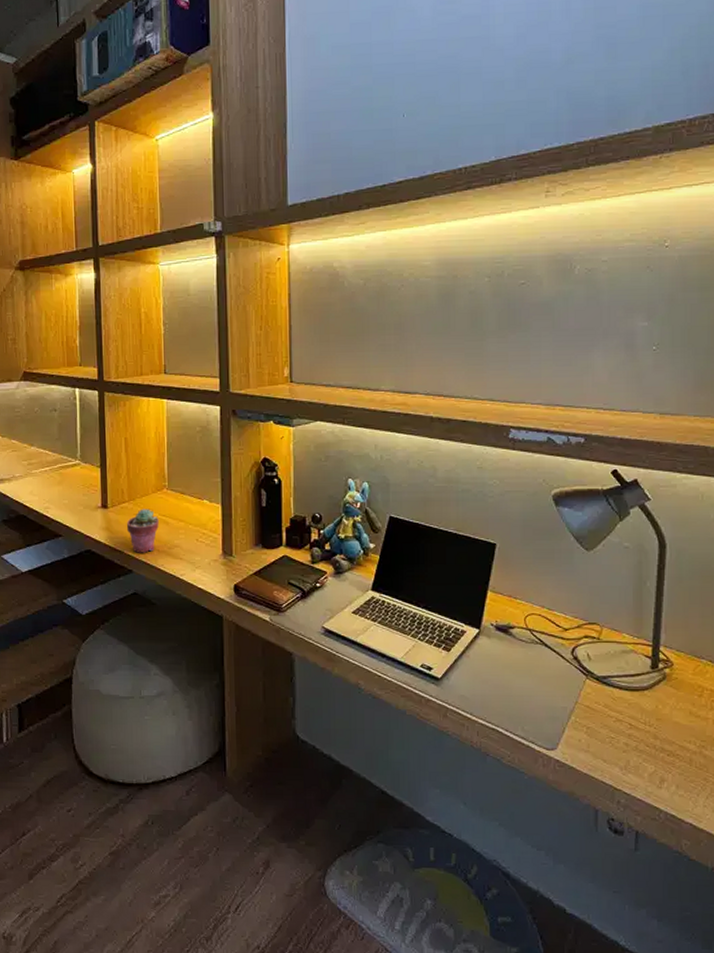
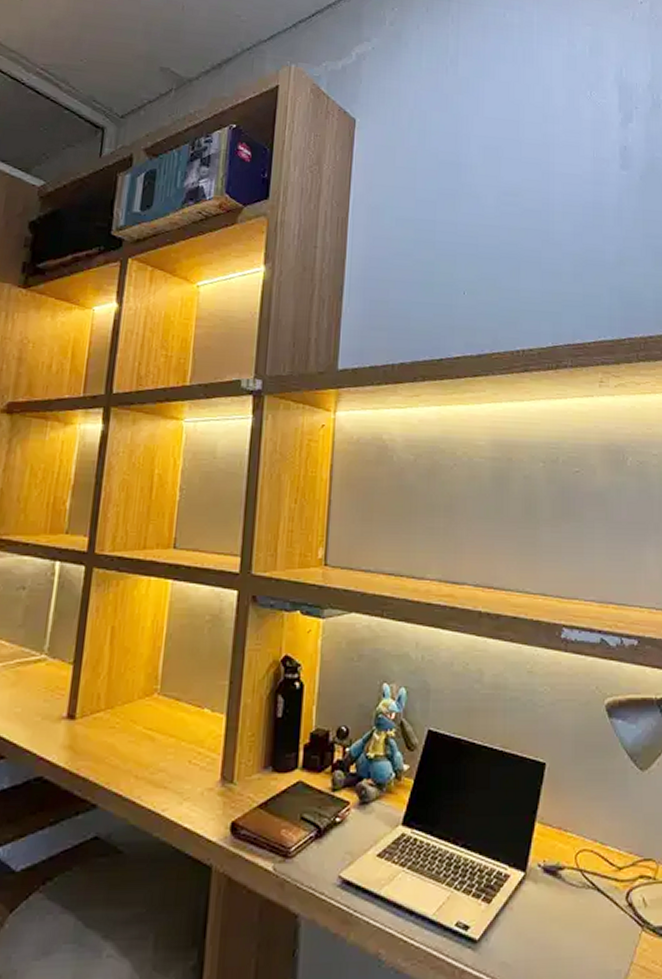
potted succulent: present [126,509,159,553] -> none [96,720,142,781]

